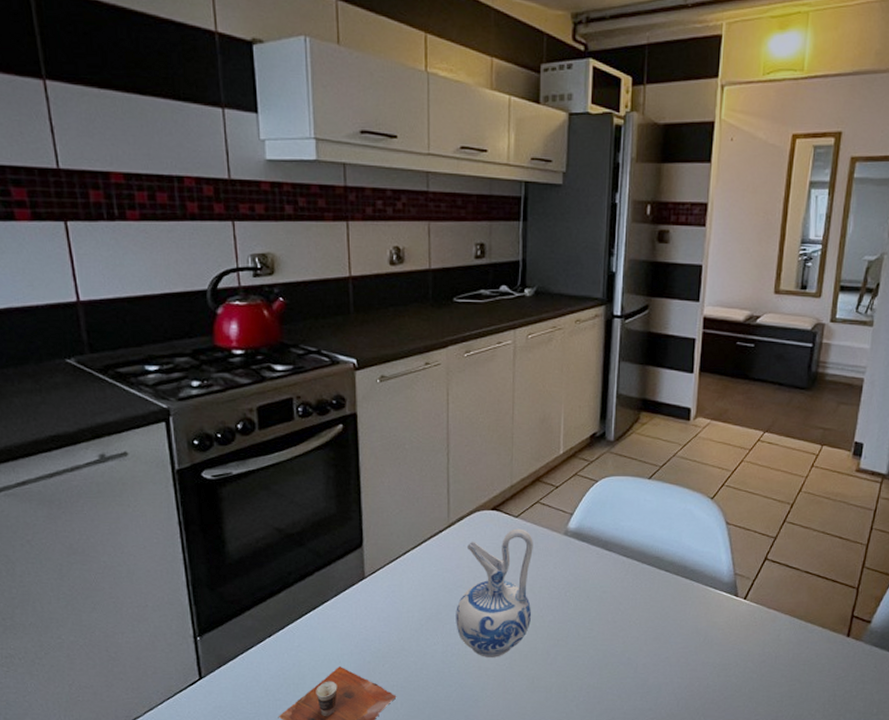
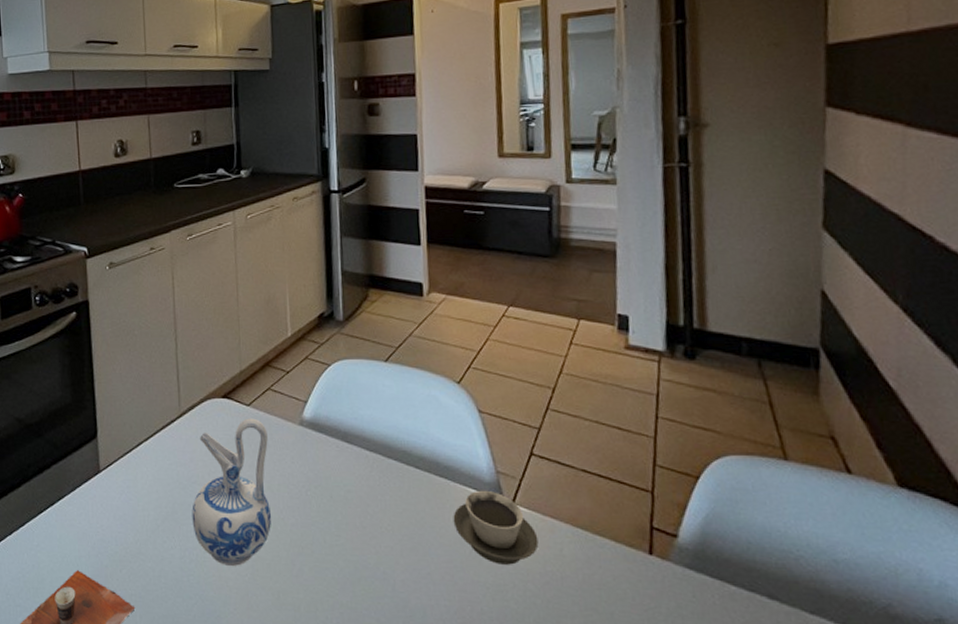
cup: none [693,589,762,648] -> present [453,490,539,565]

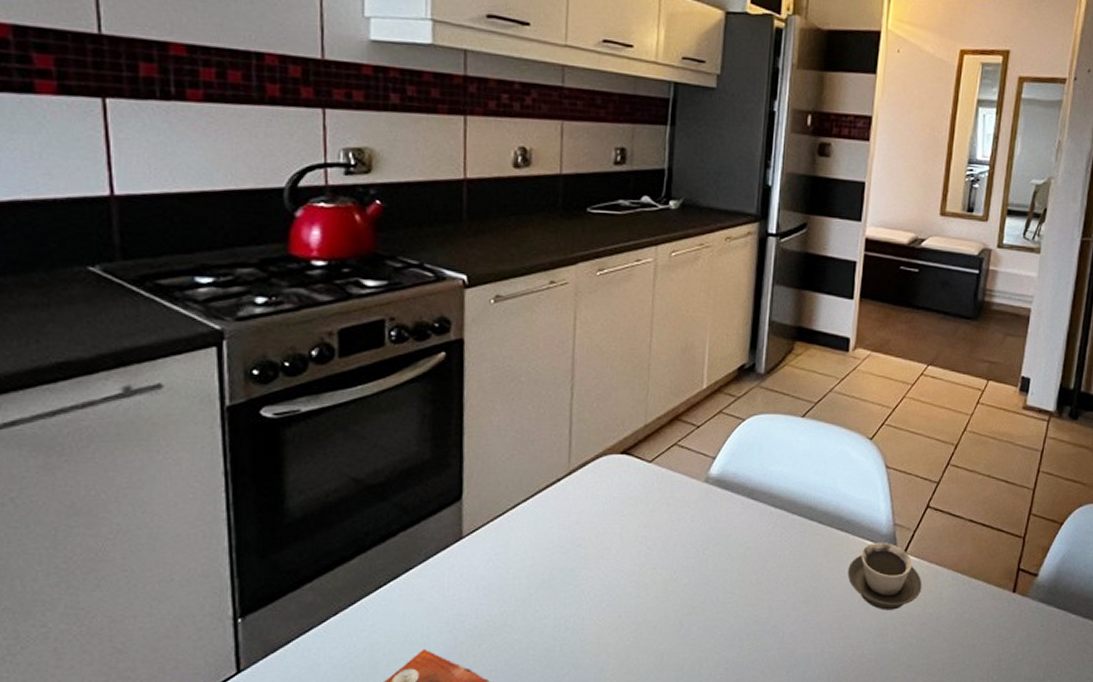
ceramic pitcher: present [192,418,272,566] -> none [572,475,668,631]

